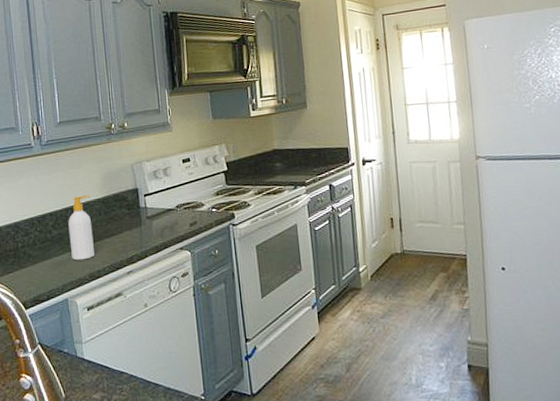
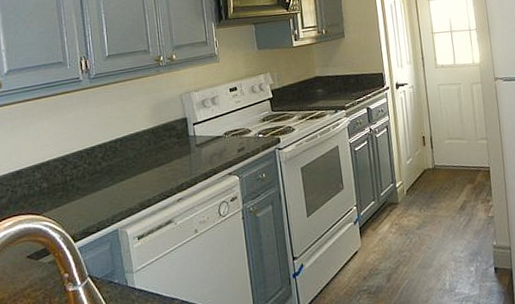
soap bottle: present [68,195,94,261] -> none [117,125,145,191]

